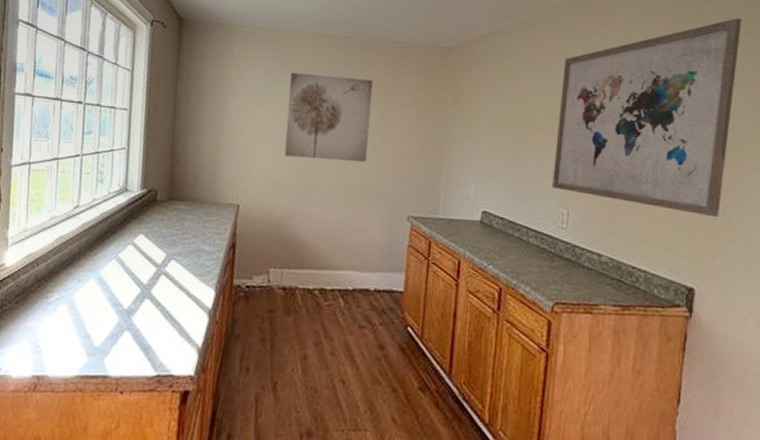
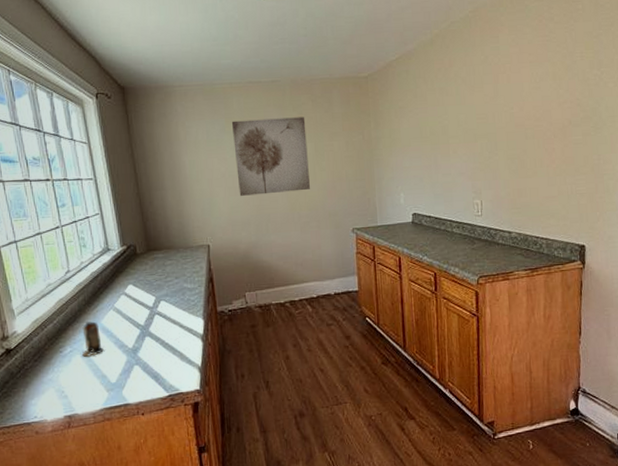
can: none [70,268,96,310] -> present [82,321,104,357]
wall art: present [552,18,741,218] -> none [464,12,606,186]

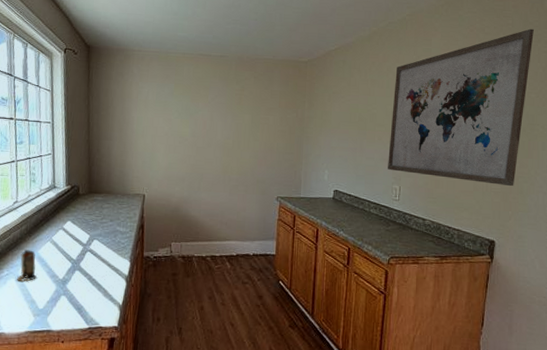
wall art: present [231,117,310,196] -> none [178,87,246,157]
wall art: none [464,12,606,186] -> present [388,28,534,187]

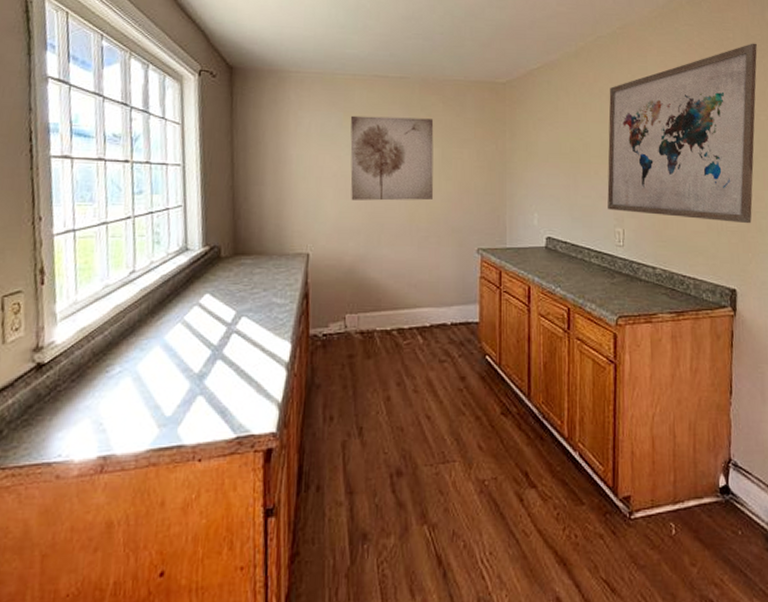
can: present [17,249,37,282] -> none [134,336,162,380]
wall art: none [178,87,246,157] -> present [350,115,434,201]

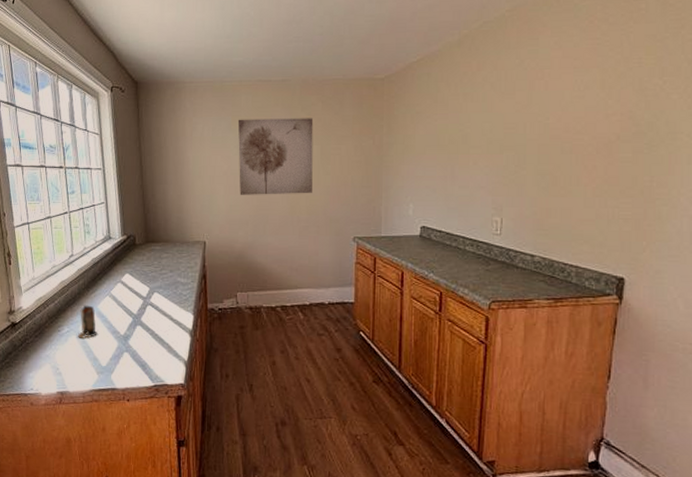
can: none [134,336,162,380] -> present [78,305,98,338]
wall art: present [607,43,757,224] -> none [486,12,675,212]

